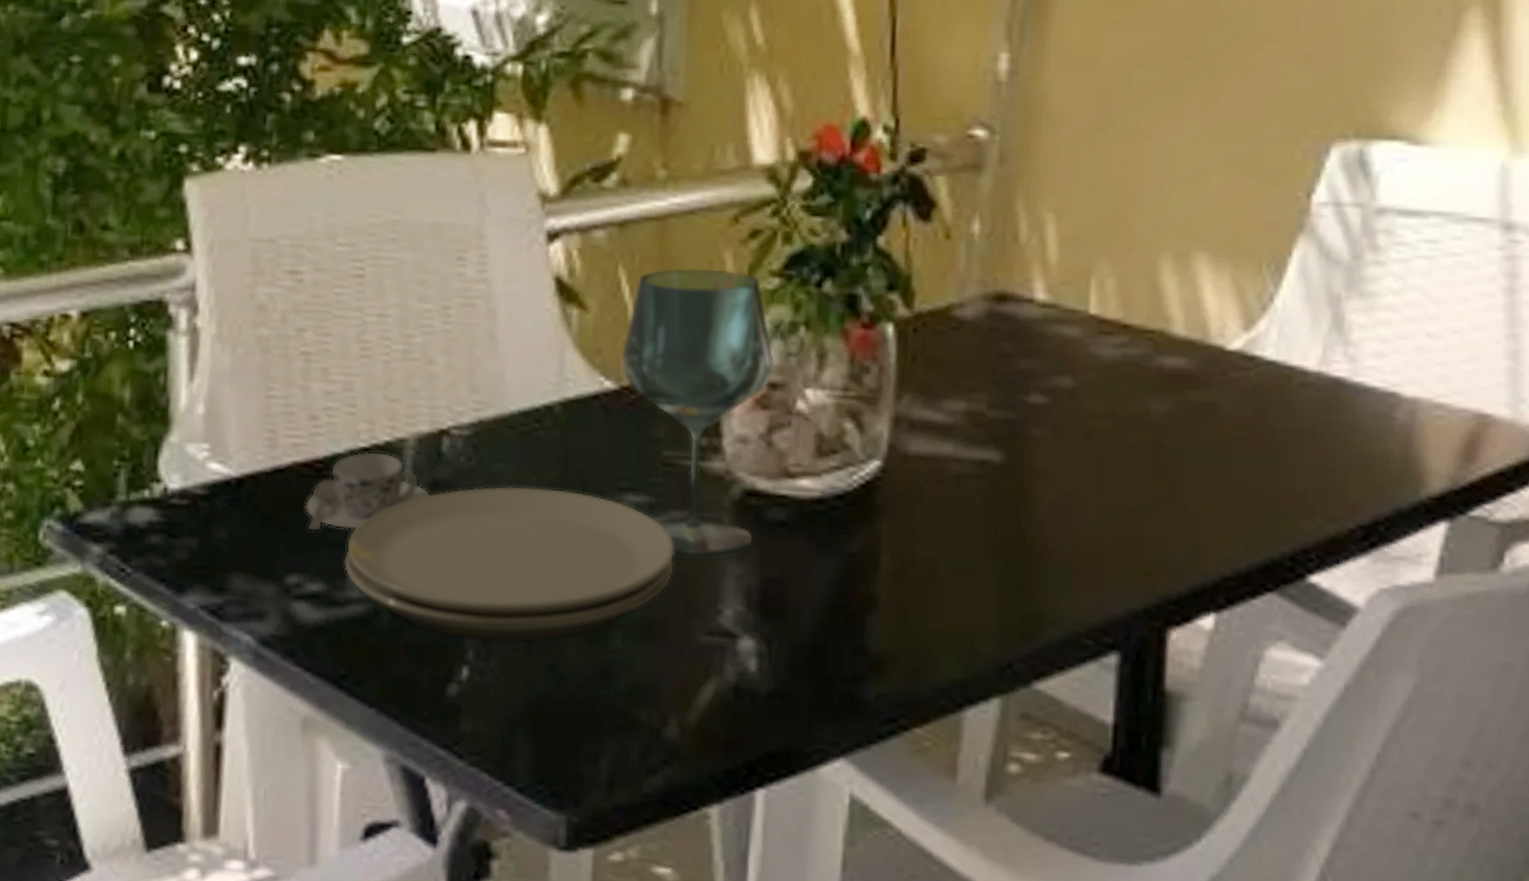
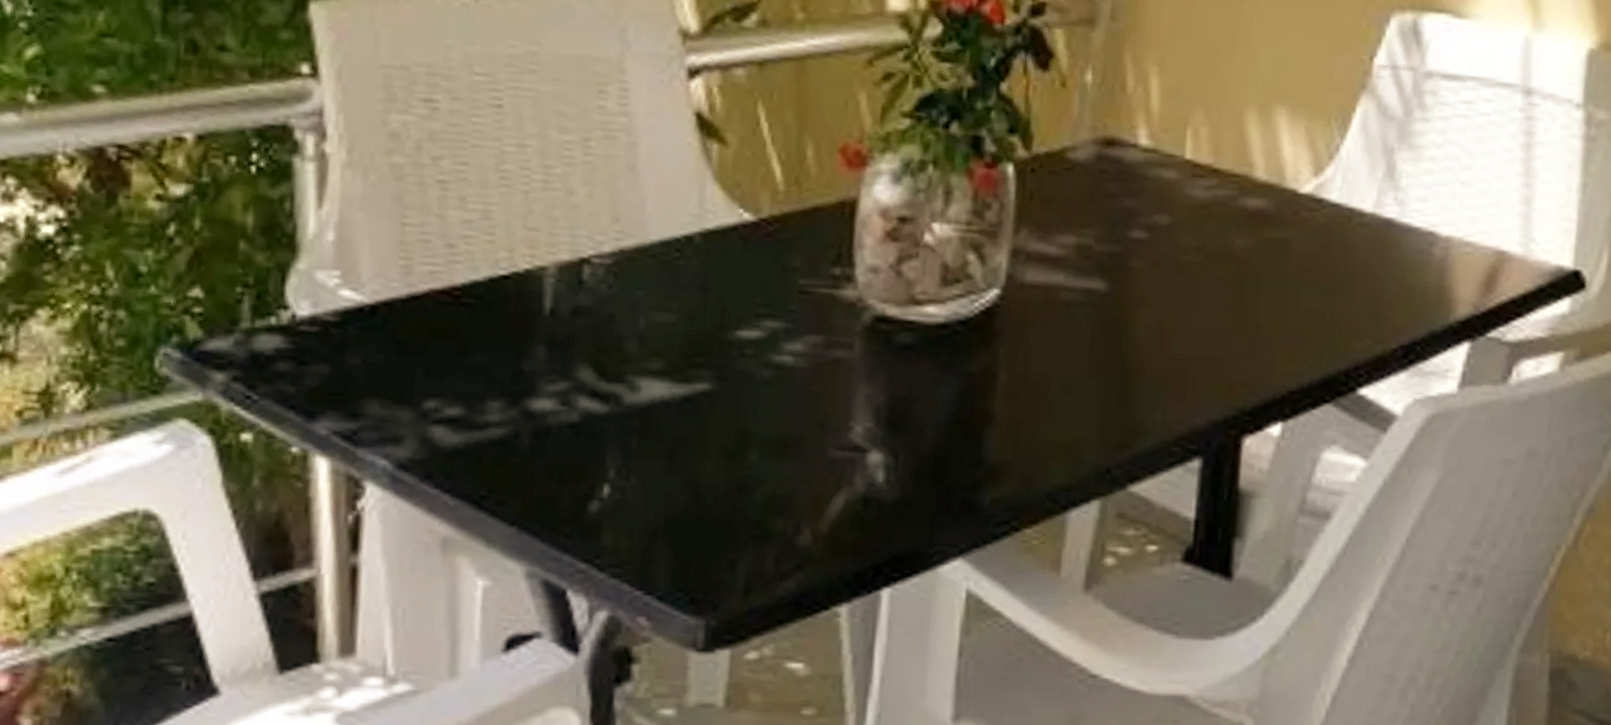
teacup: present [305,451,430,532] -> none [442,279,571,358]
plate: present [344,486,674,643] -> none [483,313,809,461]
wine glass: present [621,268,775,560] -> none [759,107,905,381]

